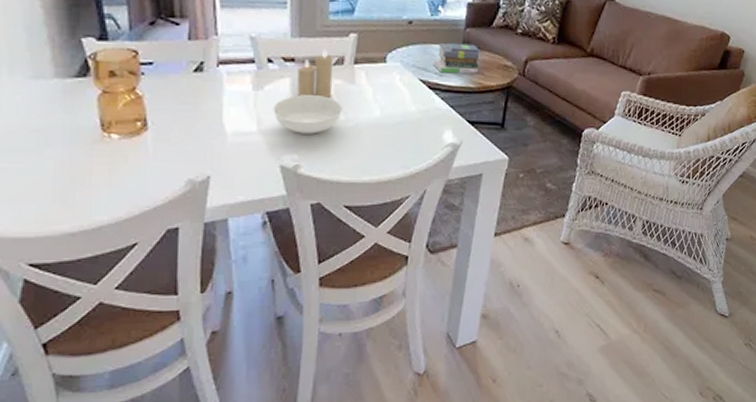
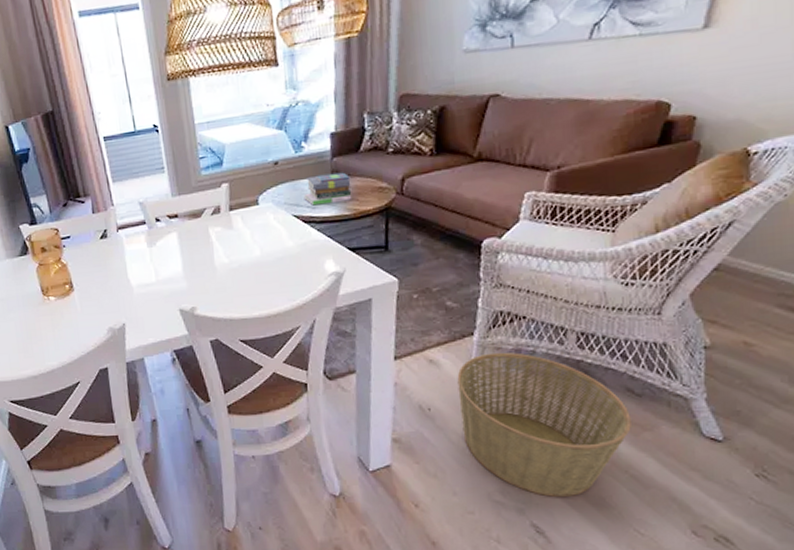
bowl: present [272,95,343,134] -> none [165,243,226,280]
candle: present [297,48,334,98] -> none [181,201,214,247]
basket: none [544,234,672,368] -> present [457,352,631,498]

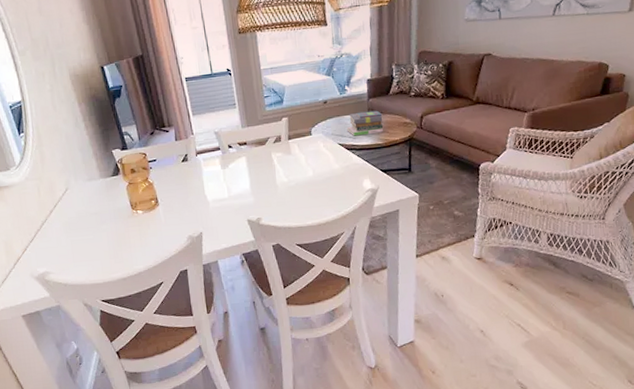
basket: present [457,352,631,498] -> none [462,250,586,361]

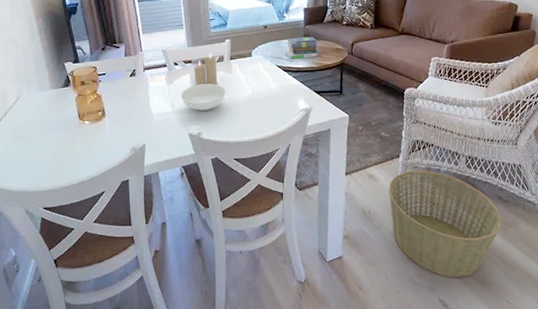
bowl: none [236,166,286,196] -> present [180,83,226,111]
candle: none [250,132,276,169] -> present [194,52,218,86]
basket: none [462,250,586,361] -> present [388,170,502,279]

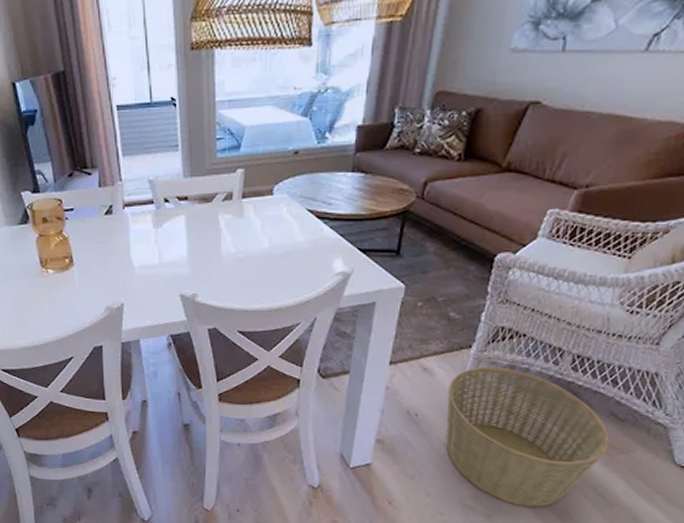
bowl: present [180,83,226,111] -> none [171,230,233,266]
candle: present [194,52,218,86] -> none [191,186,223,232]
books: present [284,36,318,59] -> none [320,169,372,202]

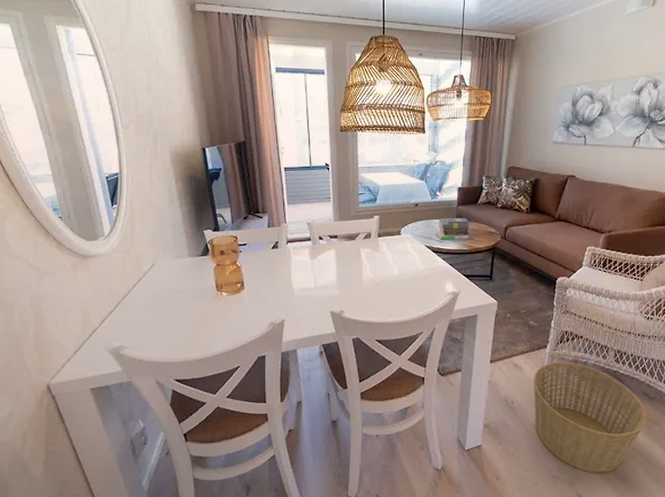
books: none [320,169,372,202] -> present [435,217,470,240]

